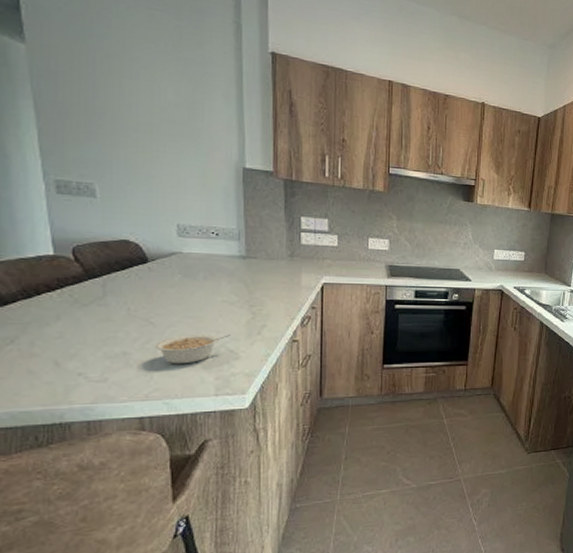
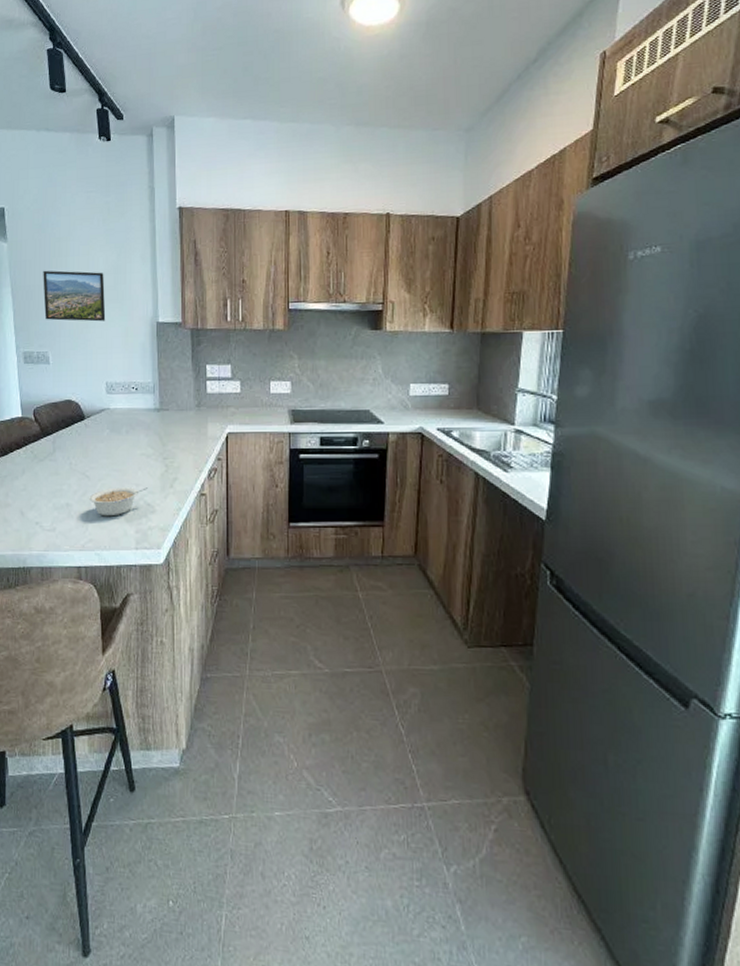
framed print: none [84,87,177,159] -> present [43,270,106,322]

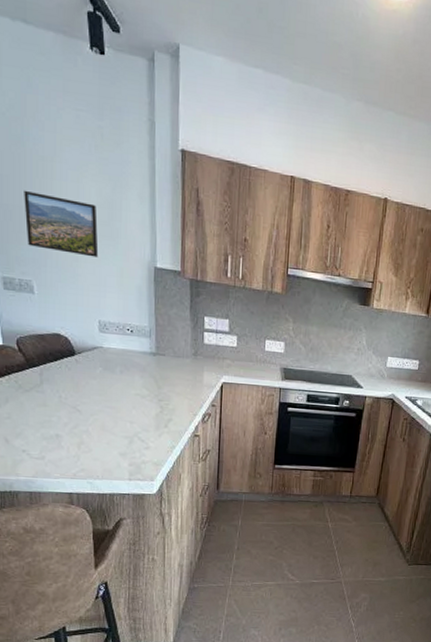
legume: present [89,487,147,517] -> none [81,423,142,450]

